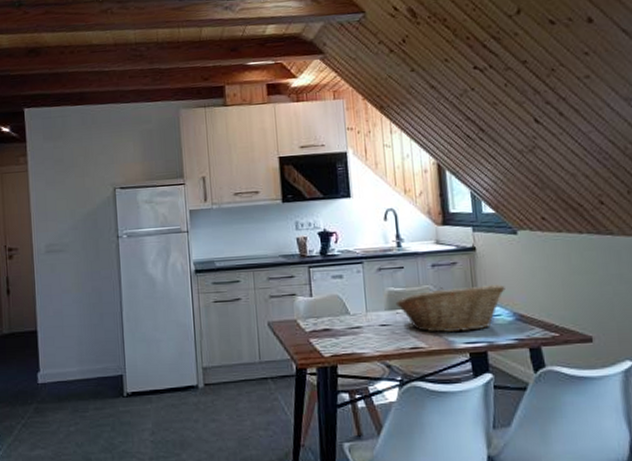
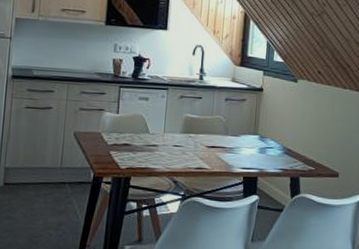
fruit basket: present [395,284,505,333] -> none [190,119,281,159]

